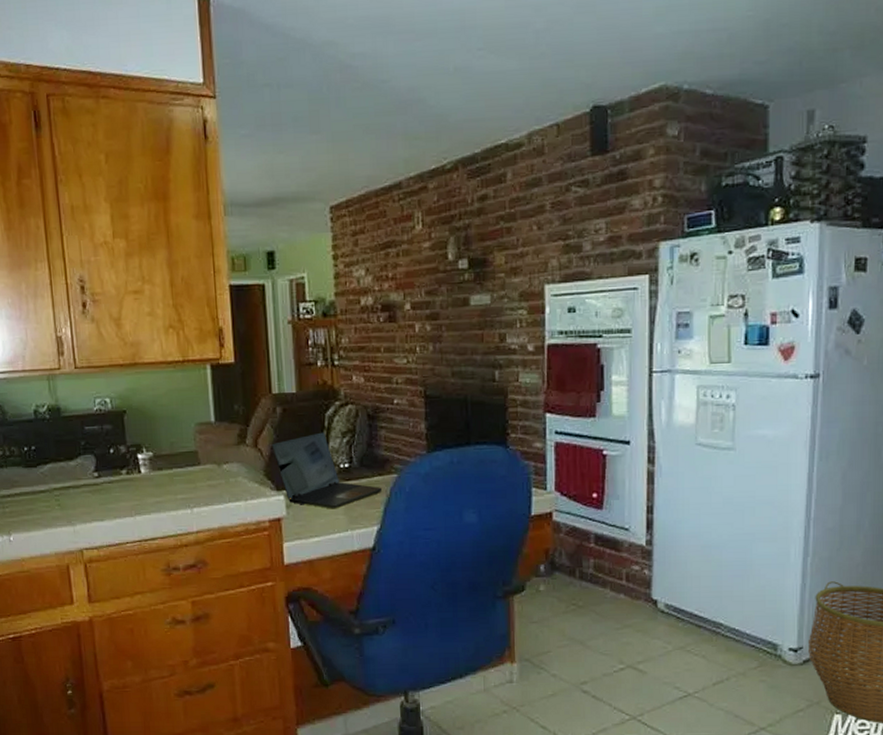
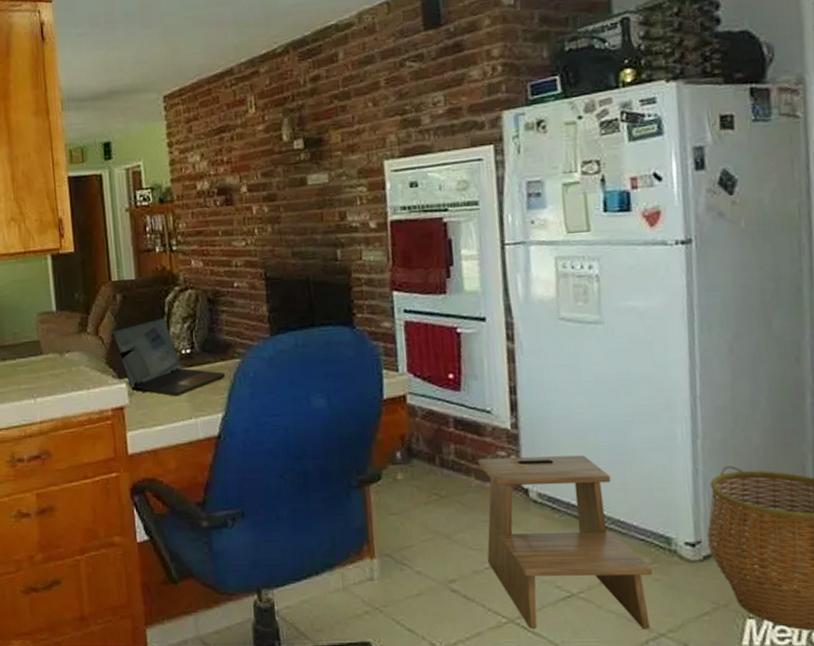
step stool: none [613,570,760,724] -> present [477,455,653,629]

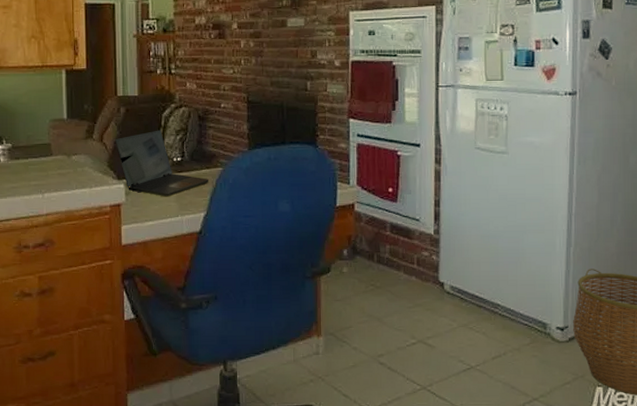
step stool: present [477,455,653,629] -> none [406,256,532,395]

